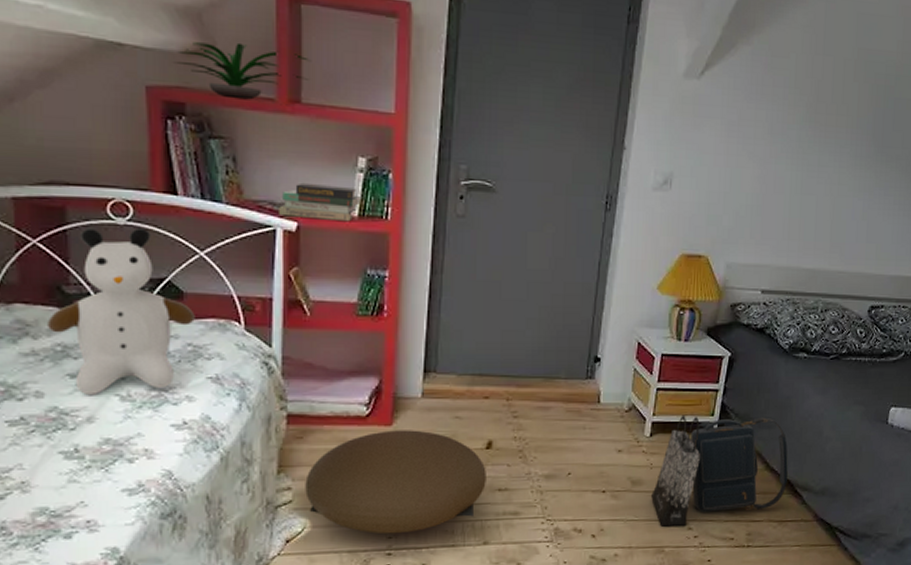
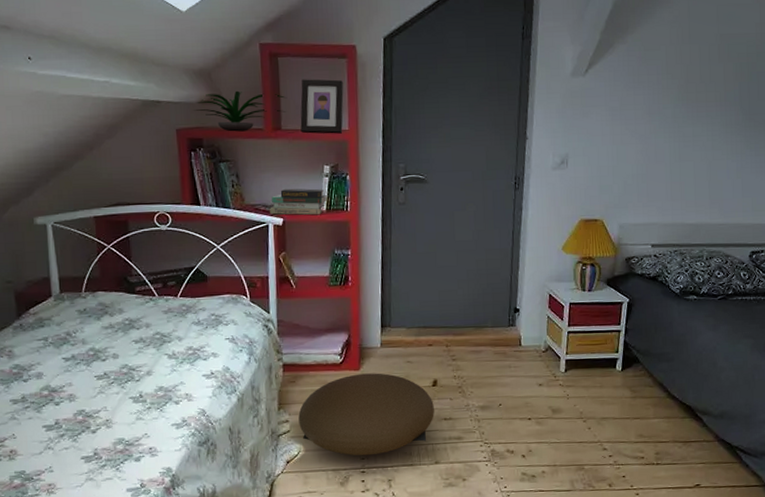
stuffed animal: present [48,228,195,396] -> none [119,232,216,356]
picture frame: none [328,38,391,117] -> present [300,79,344,134]
shopping bag: present [651,414,701,527] -> none [570,352,610,448]
backpack: present [691,417,788,512] -> none [600,352,688,435]

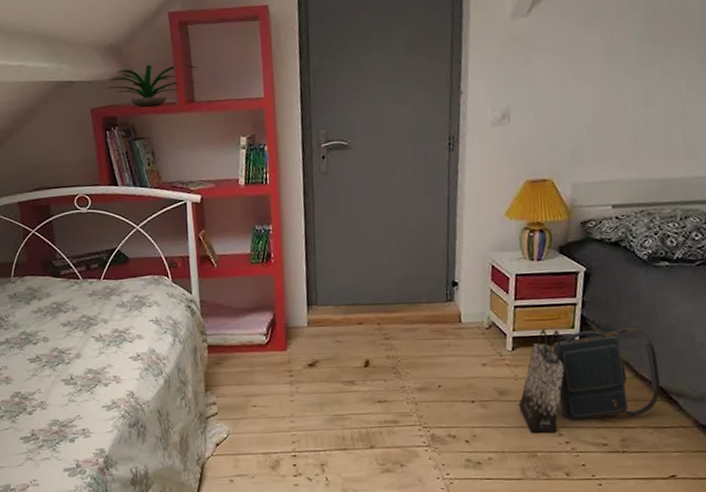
books: present [270,188,328,215] -> none [187,162,246,192]
pouf: present [298,373,434,456] -> none [225,353,368,440]
picture frame: present [300,79,344,134] -> none [213,44,259,105]
shopping bag: none [570,352,610,448] -> present [519,328,565,434]
backpack: none [600,352,688,435] -> present [553,327,660,419]

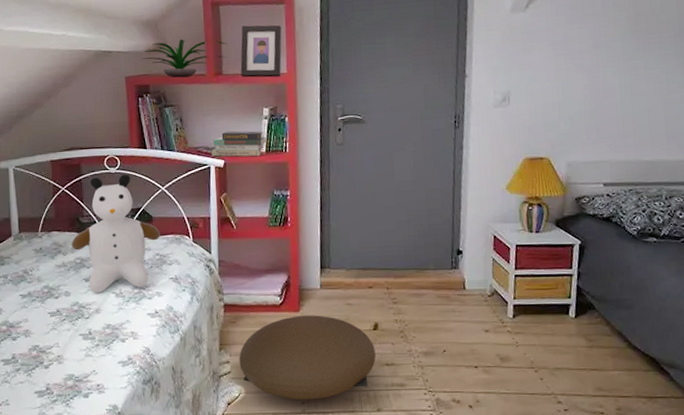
stuffed animal: none [46,213,138,339] -> present [71,174,160,294]
books: none [187,162,246,192] -> present [211,131,267,157]
picture frame: none [213,44,259,105] -> present [240,25,282,78]
pouf: none [225,353,368,440] -> present [239,315,376,400]
shopping bag: present [519,328,565,434] -> none [520,297,563,401]
backpack: present [553,327,660,419] -> none [551,298,652,387]

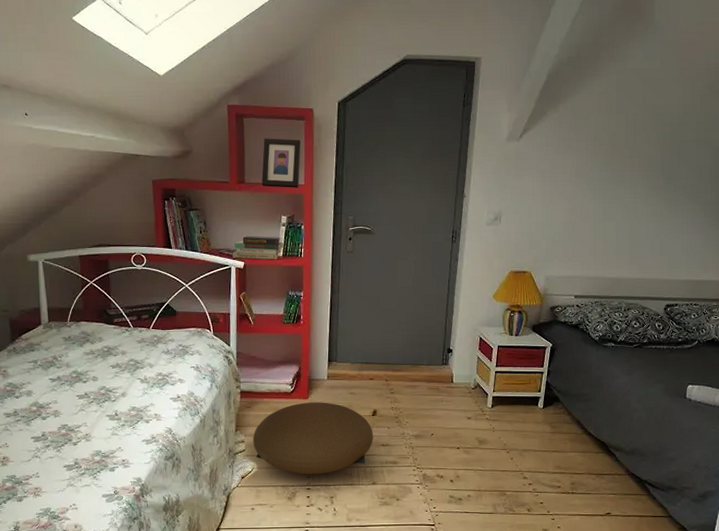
stuffed animal: present [71,174,160,294] -> none [99,271,183,380]
plant: present [141,39,227,78] -> none [168,147,250,184]

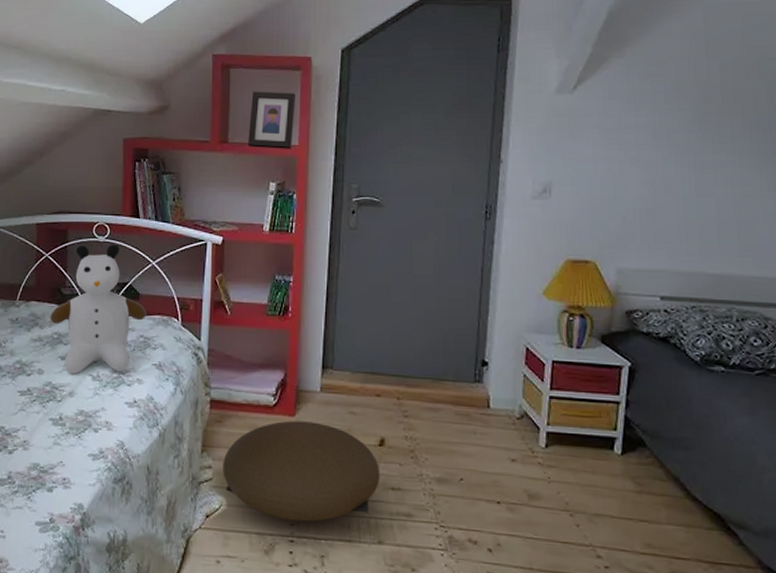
stuffed animal: none [99,271,183,380] -> present [50,244,147,375]
books: present [233,235,284,260] -> none [210,205,272,236]

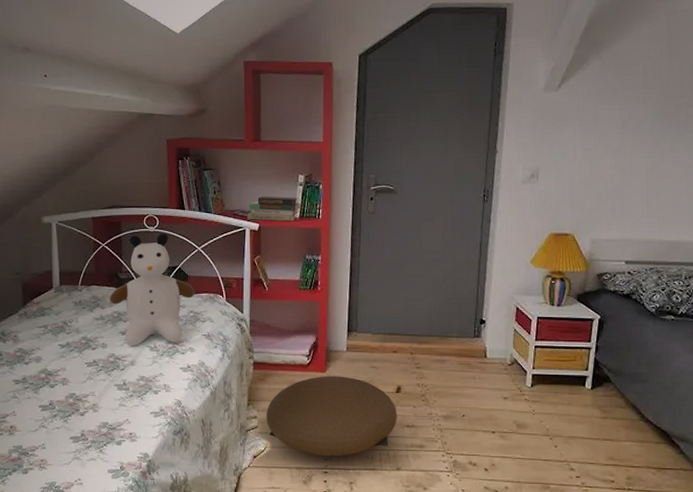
books: none [210,205,272,236] -> present [247,195,301,222]
picture frame: present [248,91,296,149] -> none [278,94,319,146]

